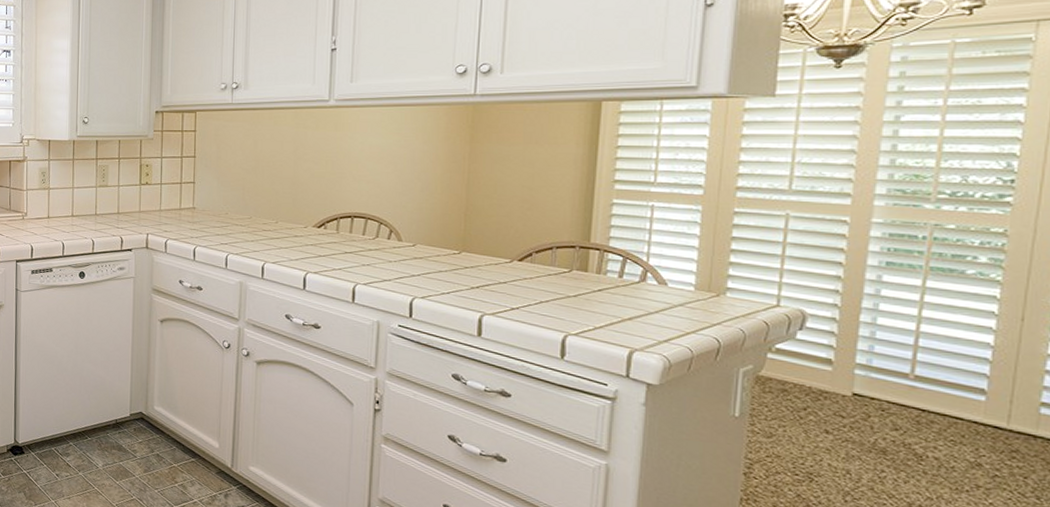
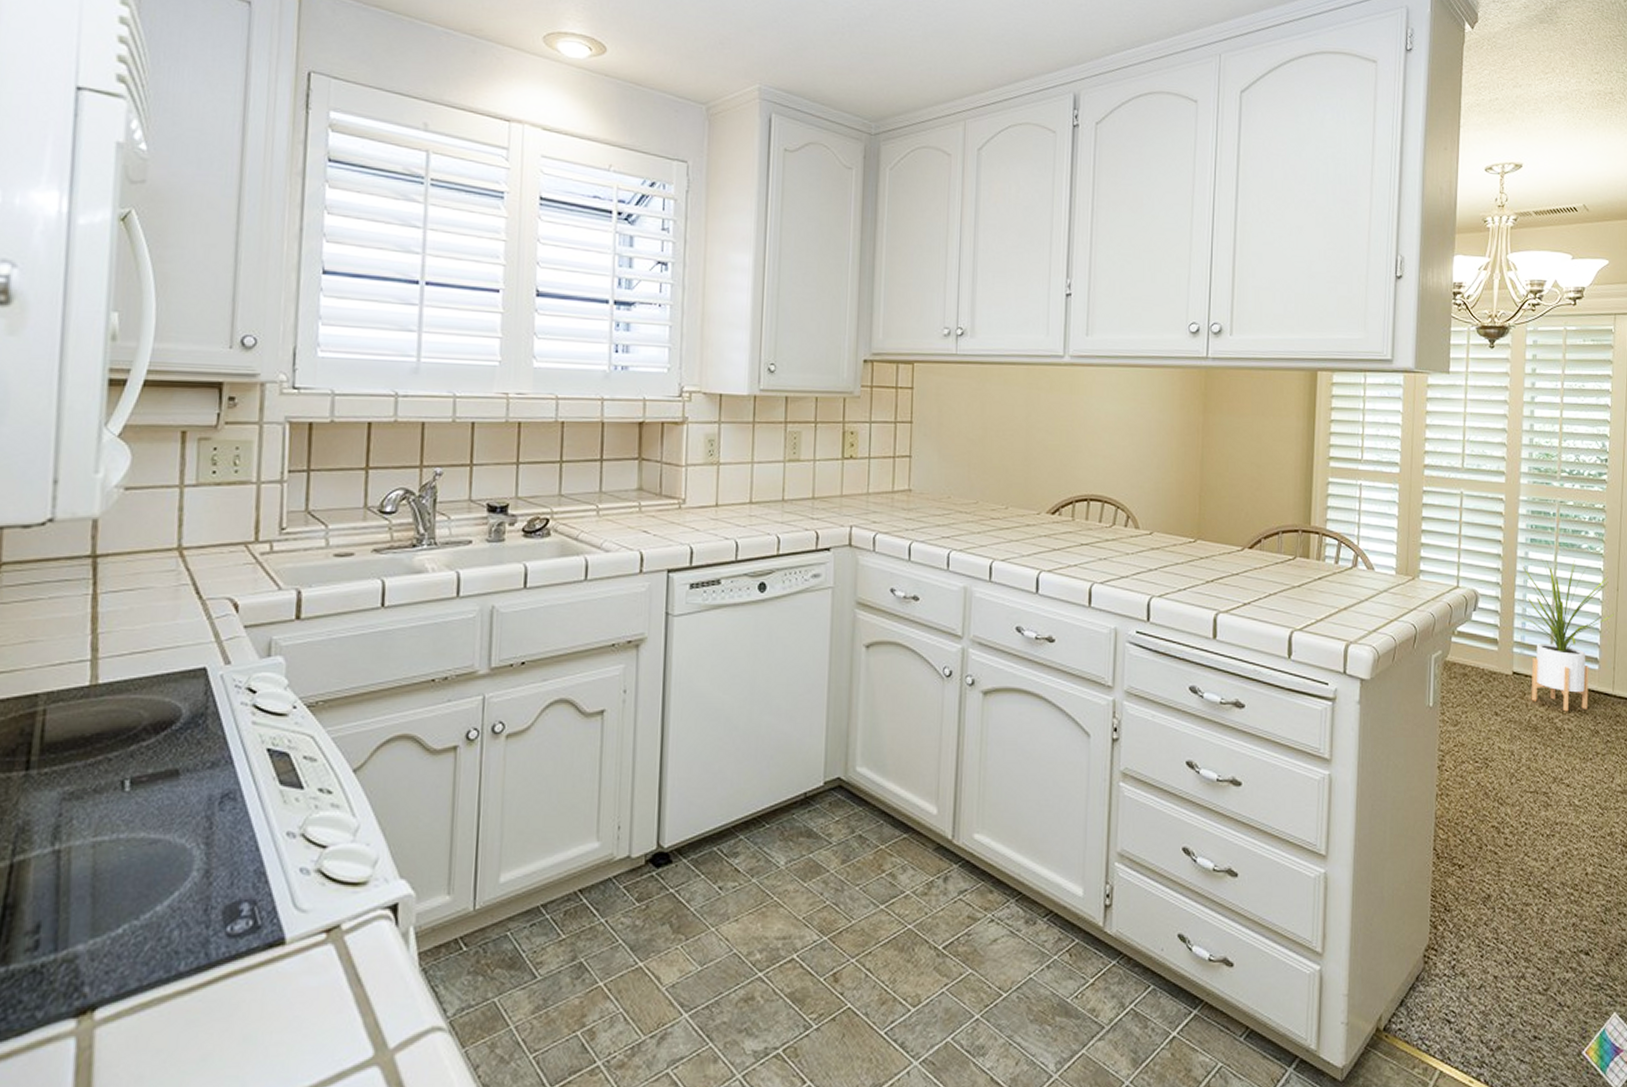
house plant: none [859,283,1015,440] -> present [1515,559,1614,712]

